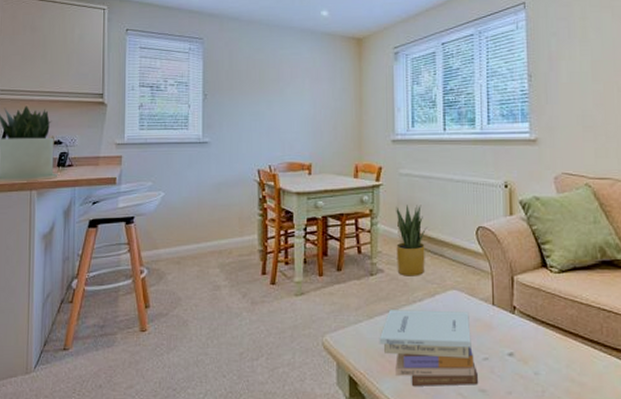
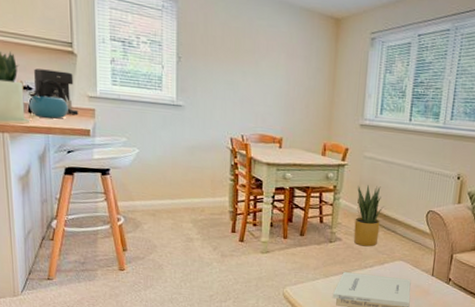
kettle: none [59,131,96,170] -> present [29,79,68,119]
coffee maker: none [65,122,106,165] -> present [34,68,79,116]

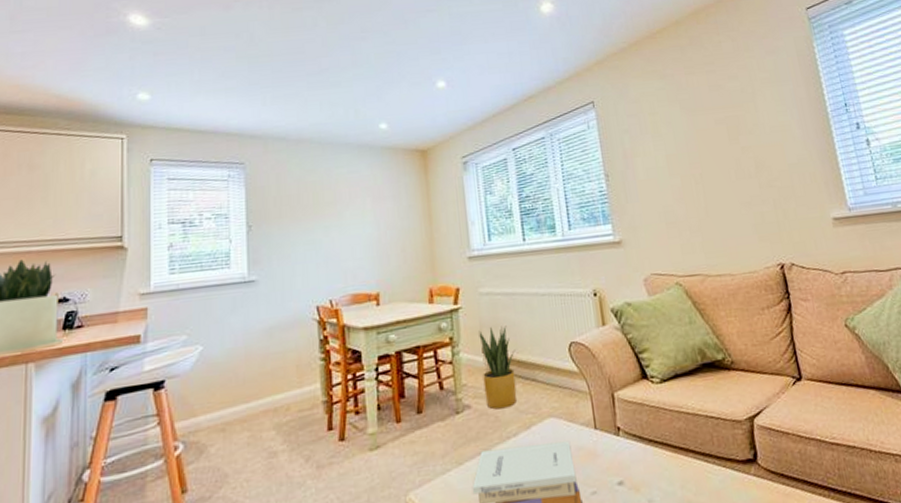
kettle: present [29,79,68,119] -> none [64,283,114,333]
coffee maker: present [34,68,79,116] -> none [73,270,127,322]

